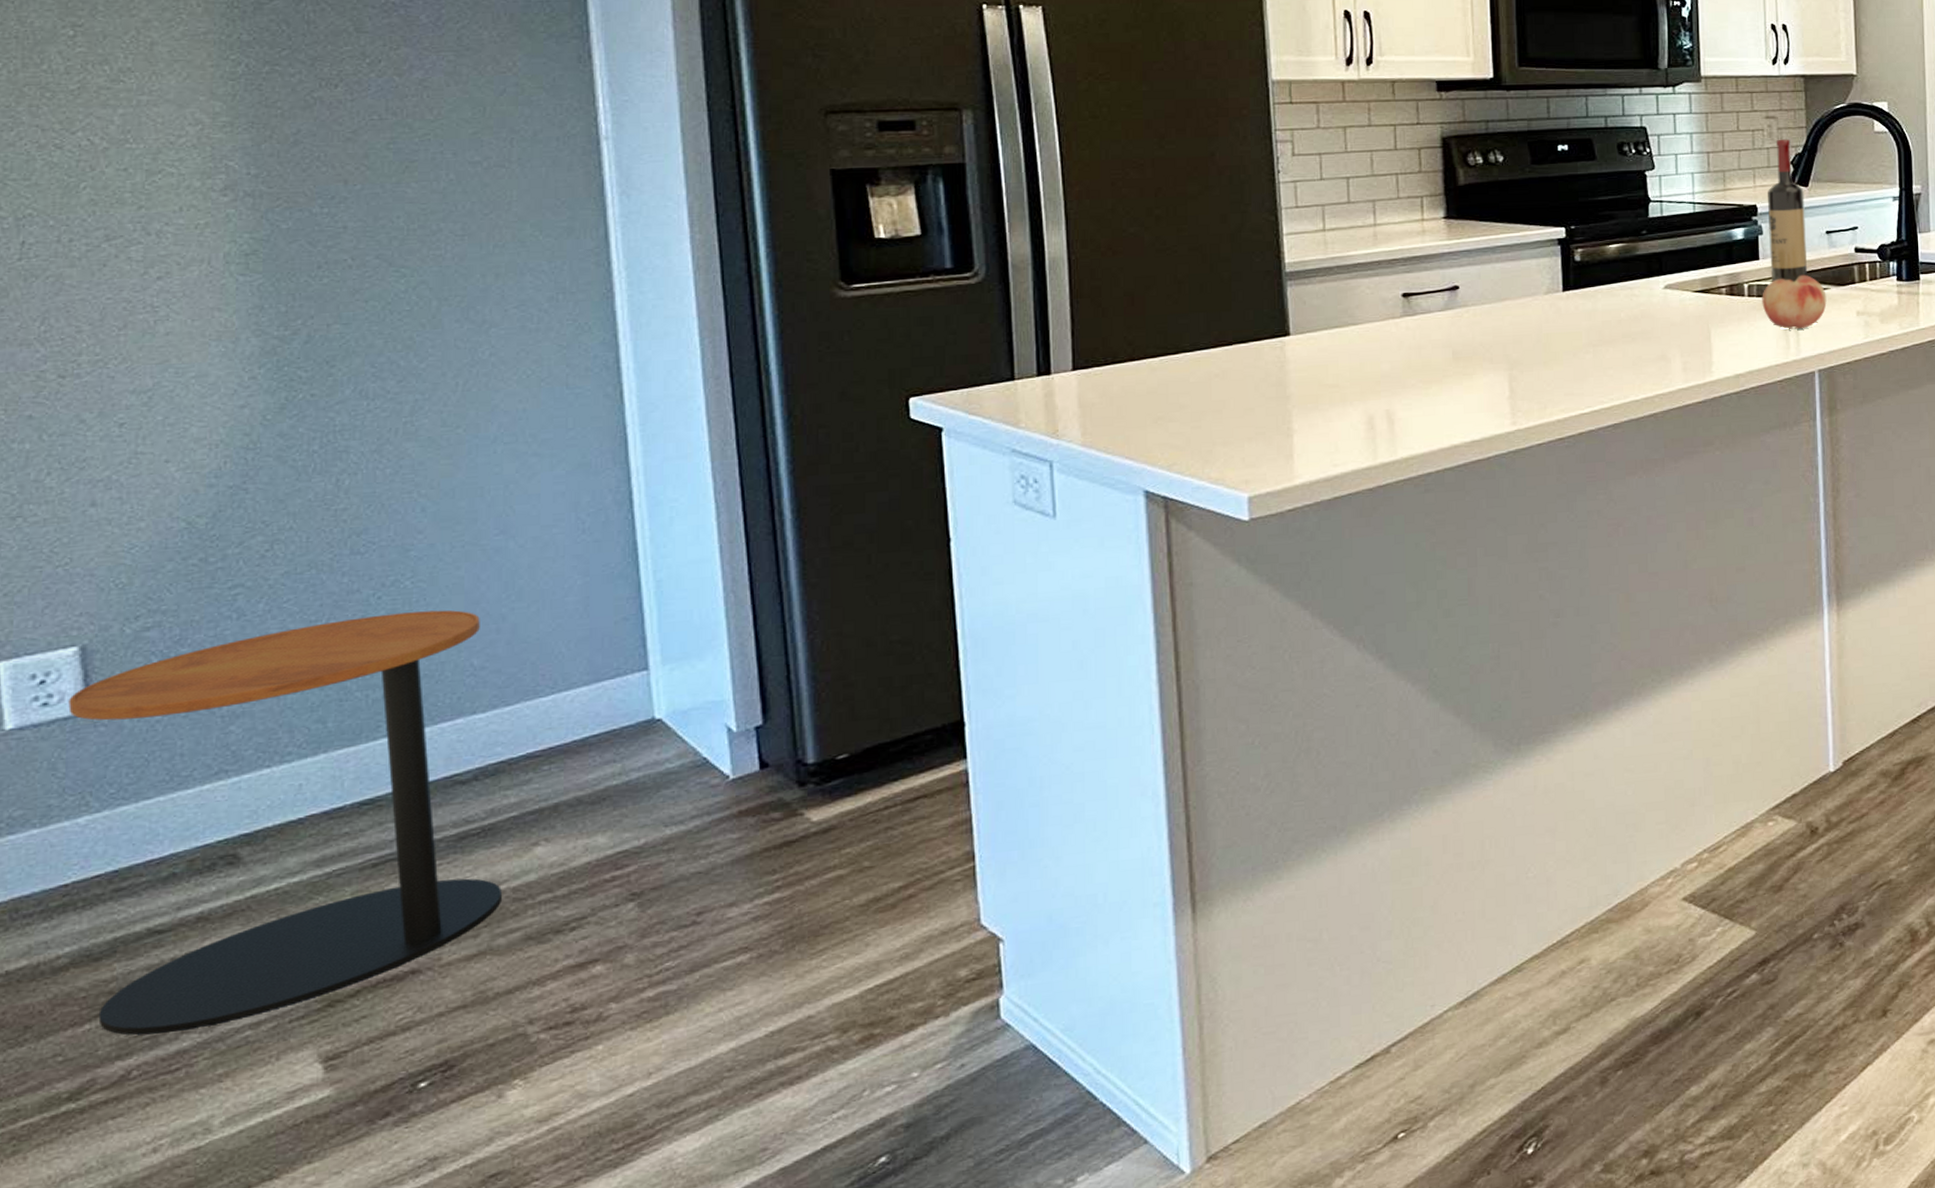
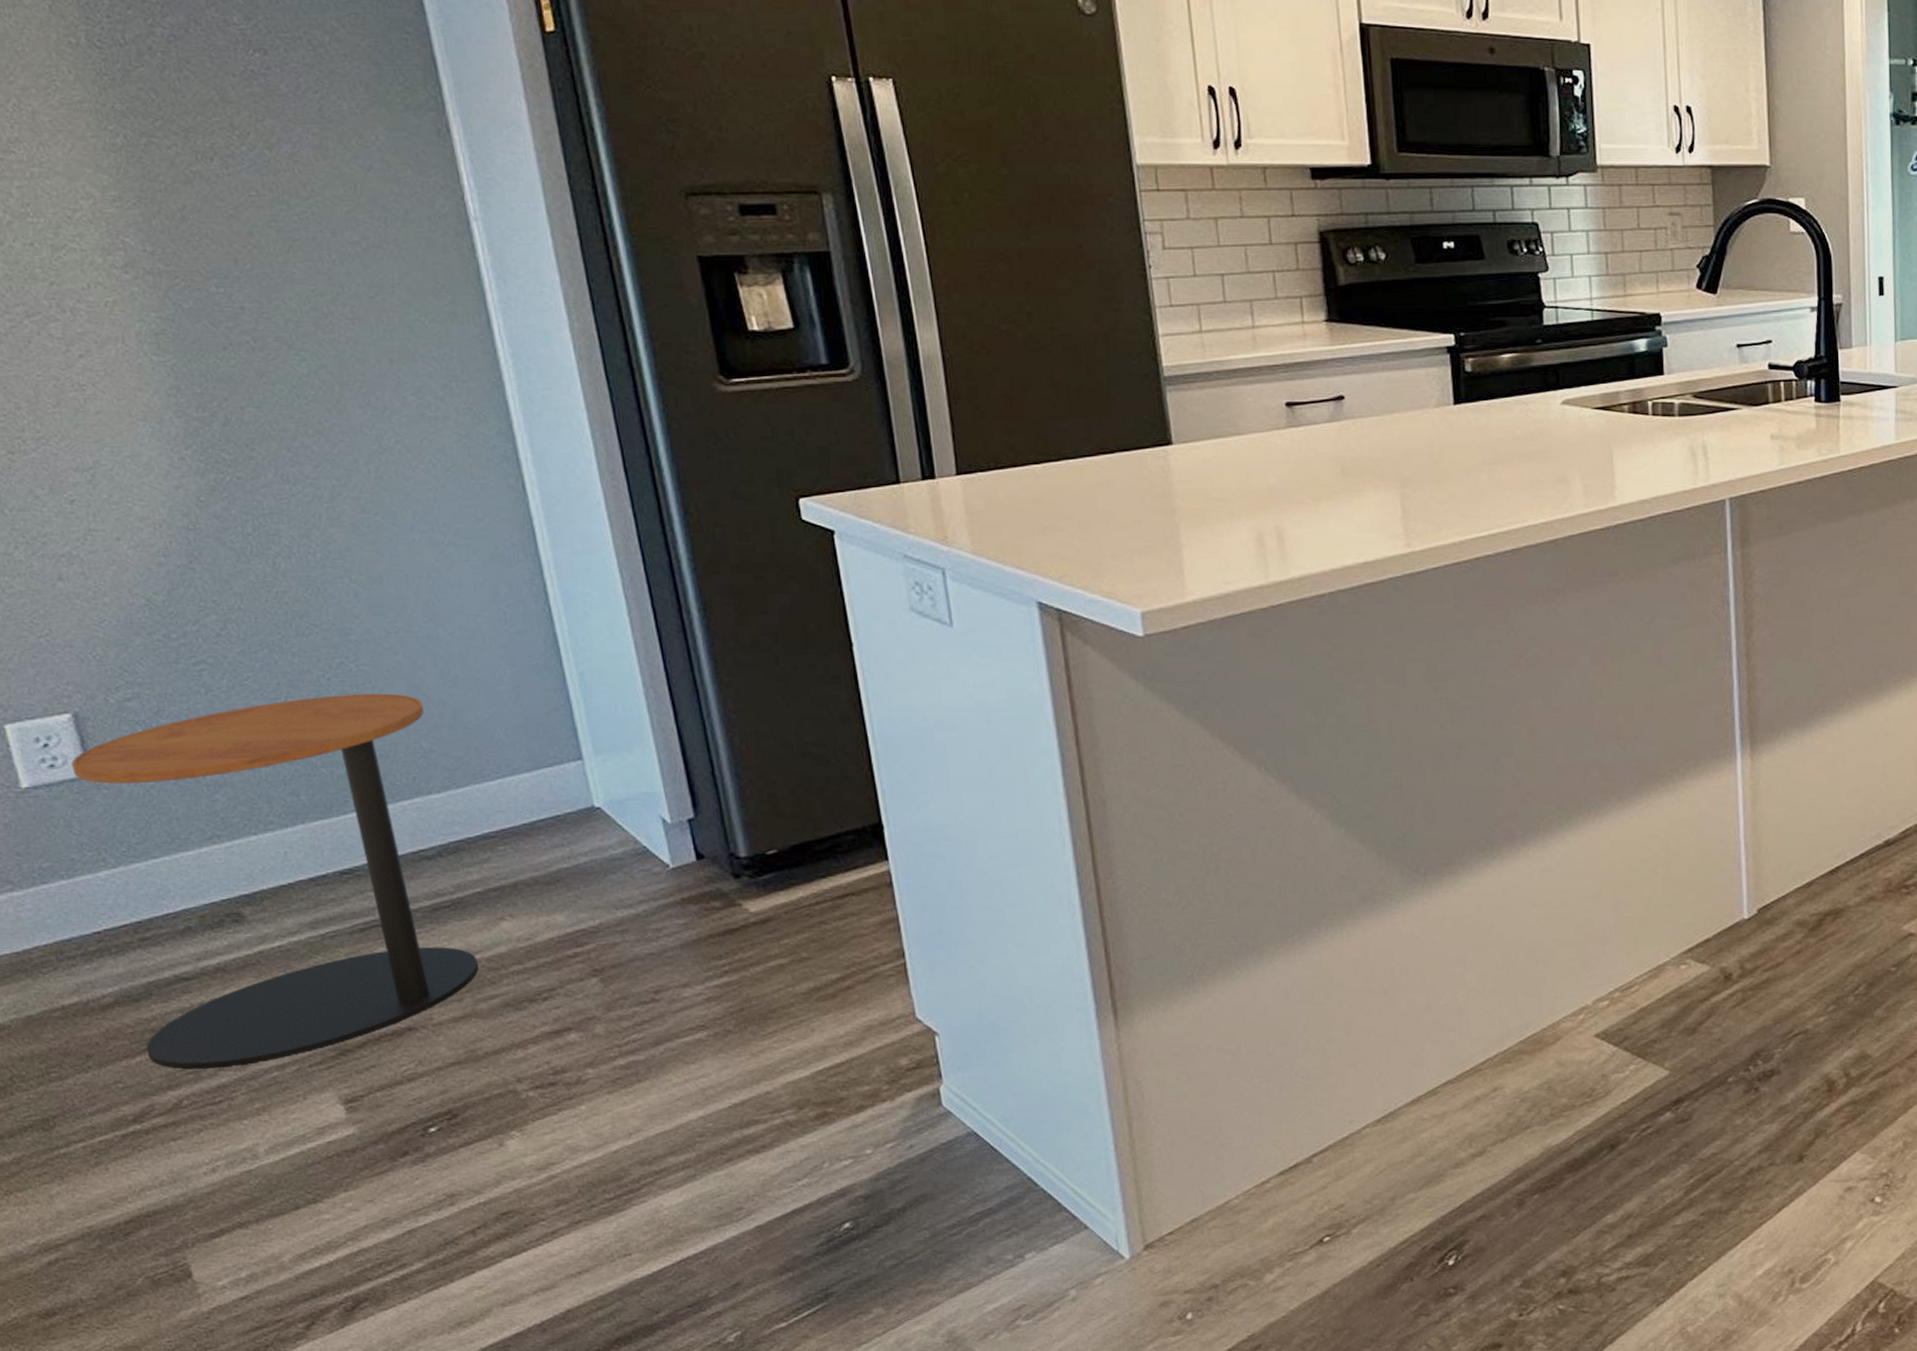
fruit: present [1762,274,1827,330] -> none [1667,392,1738,453]
wine bottle: present [1768,139,1808,283] -> none [1672,239,1717,402]

